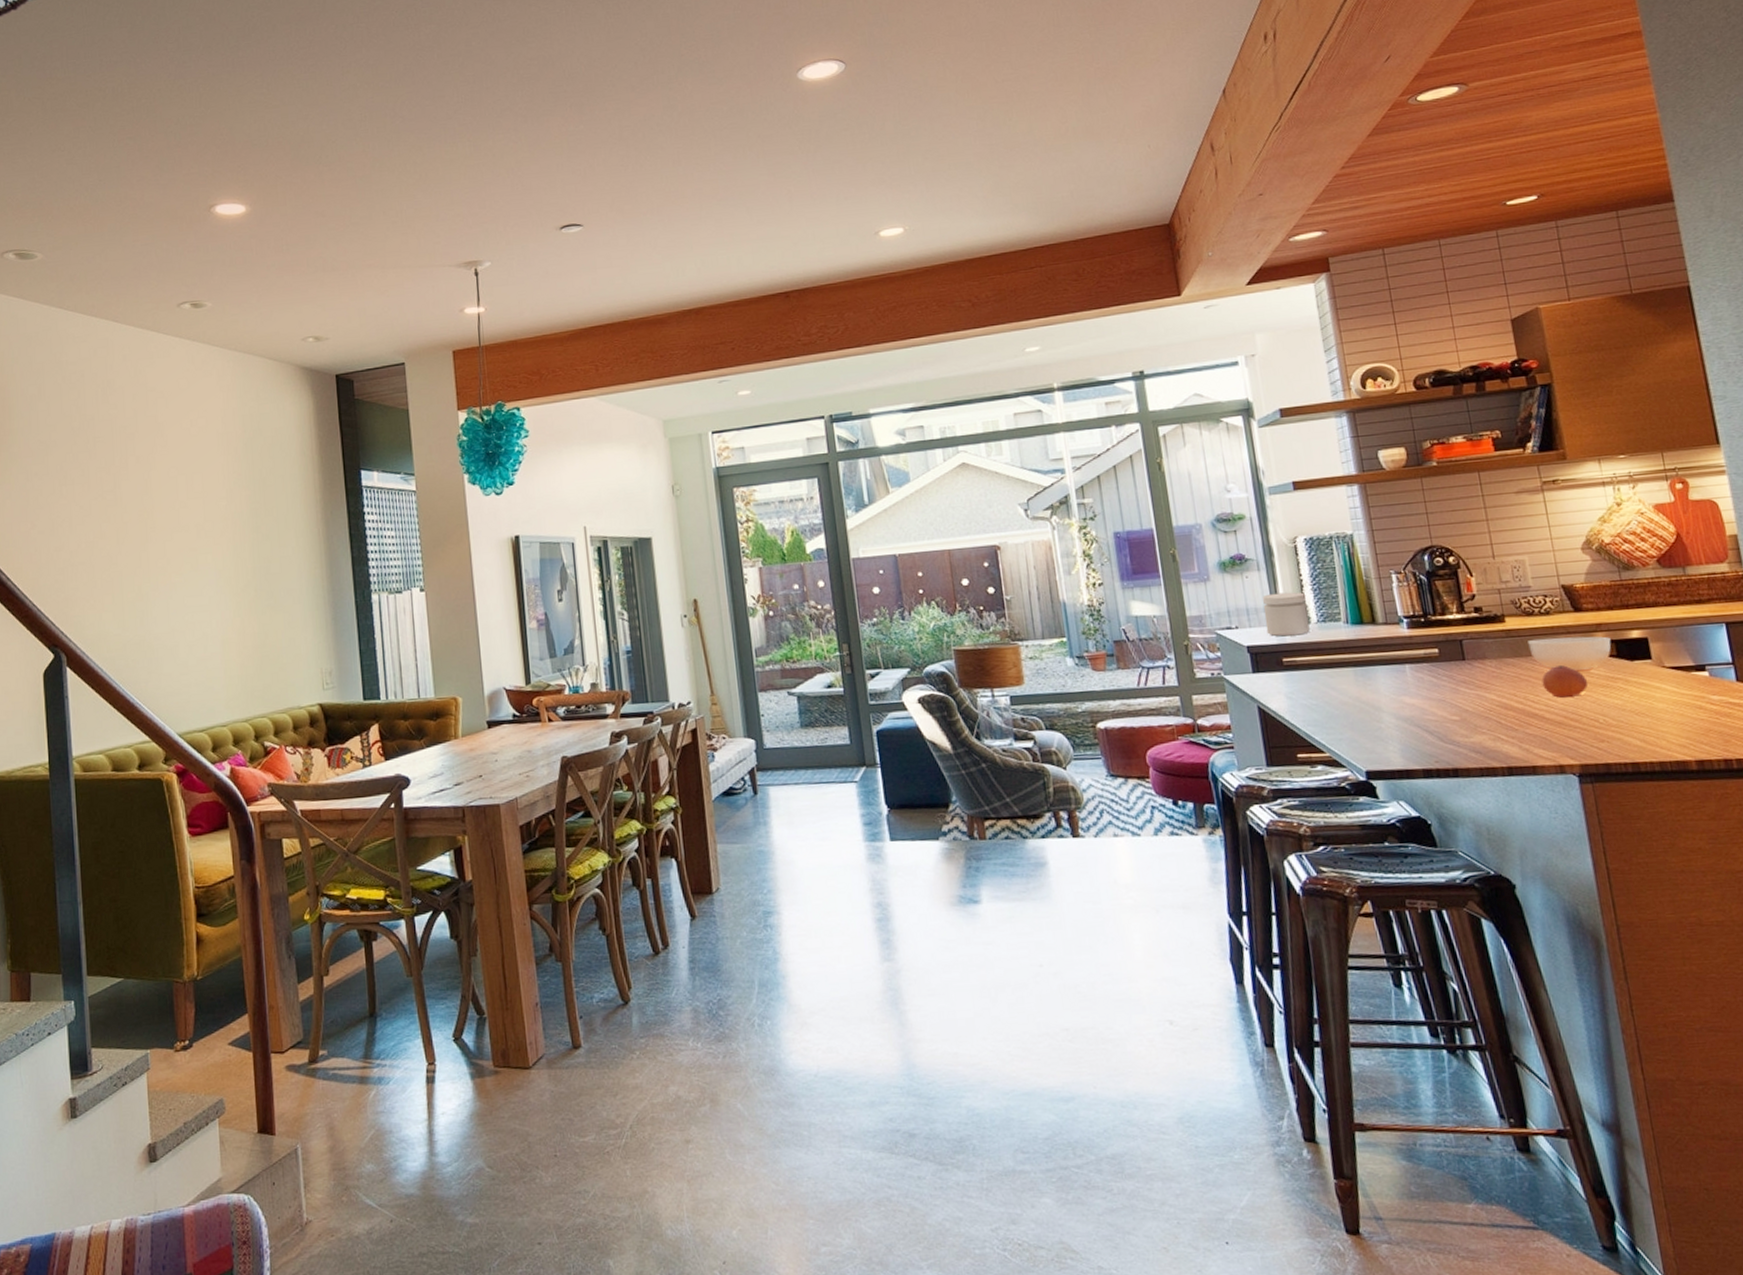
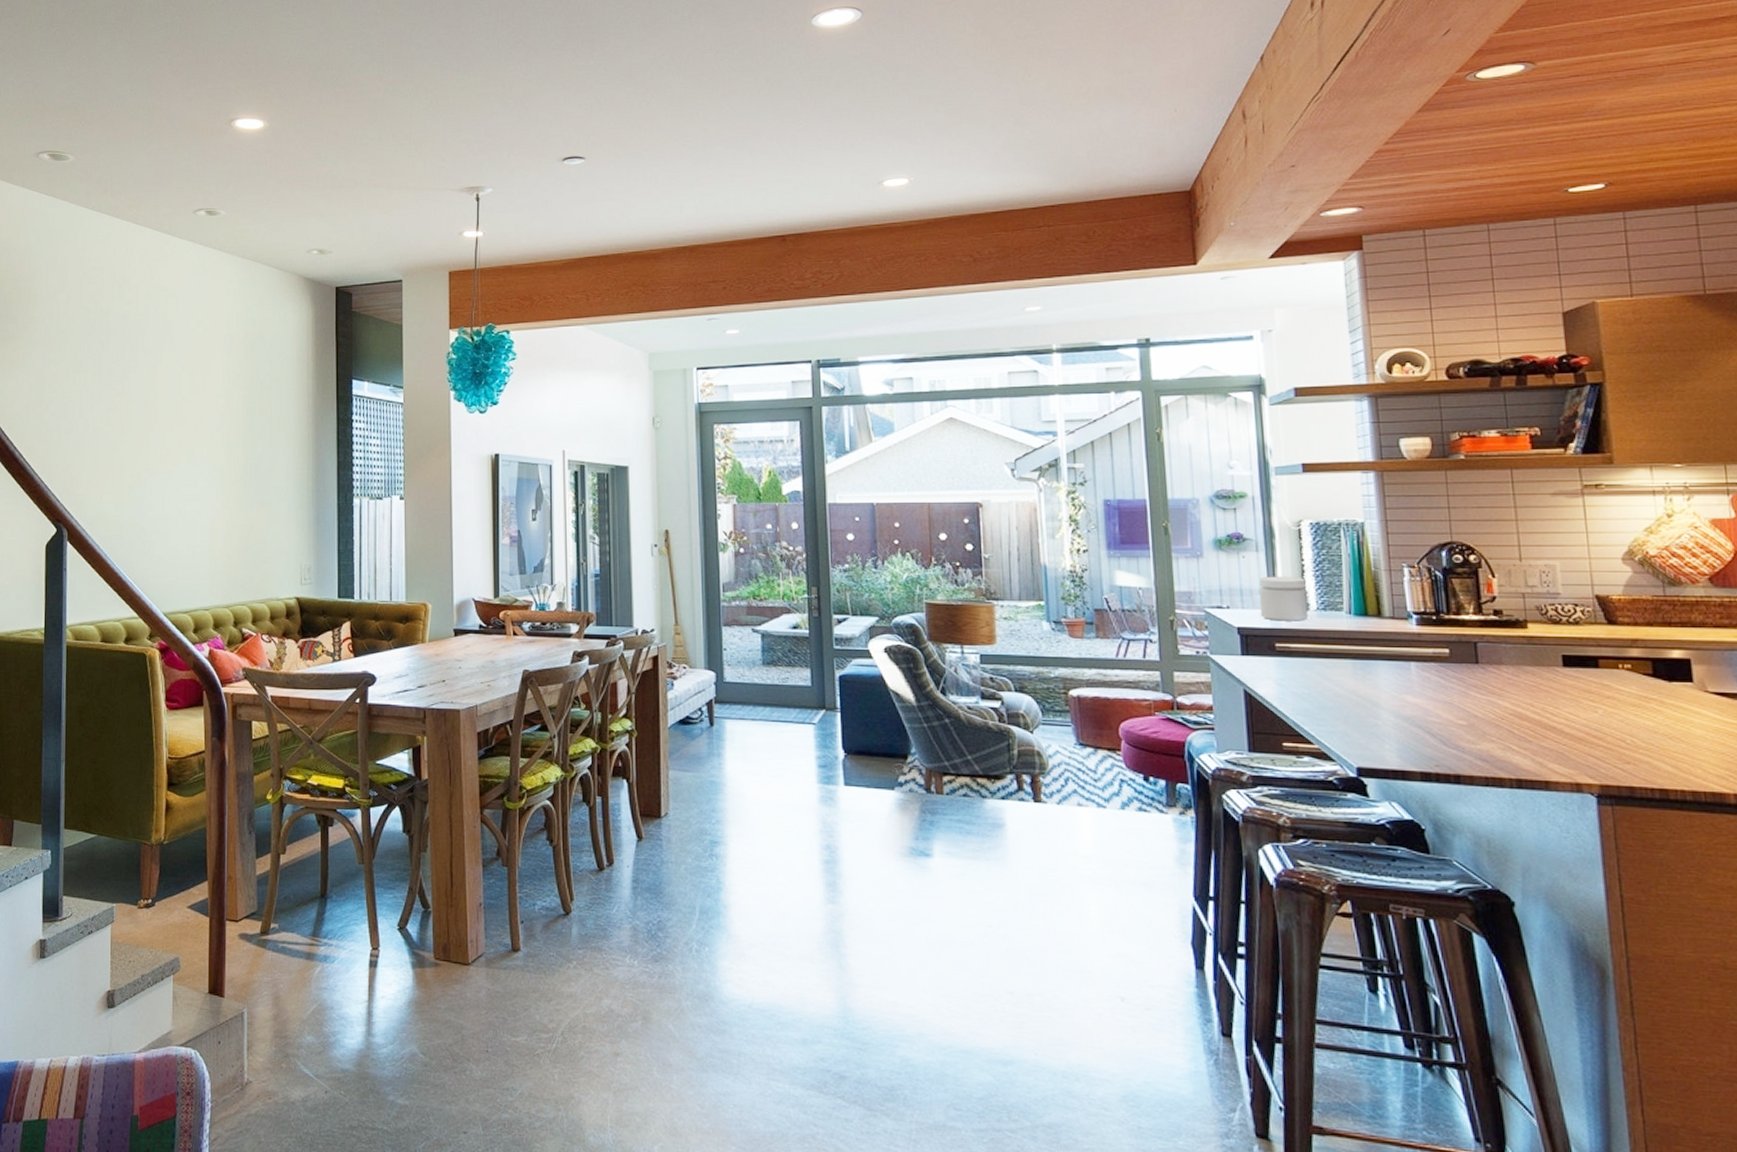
bowl: present [1528,636,1612,672] -> none [1551,649,1648,688]
fruit: present [1541,665,1589,698] -> none [1564,679,1617,713]

